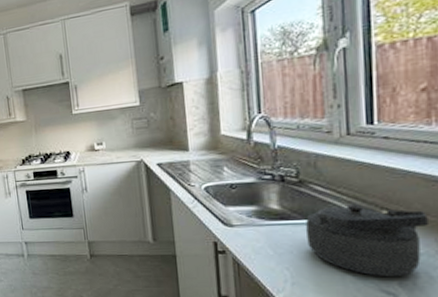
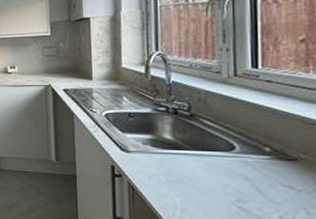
kettle: present [306,204,428,277] -> none [196,140,306,211]

